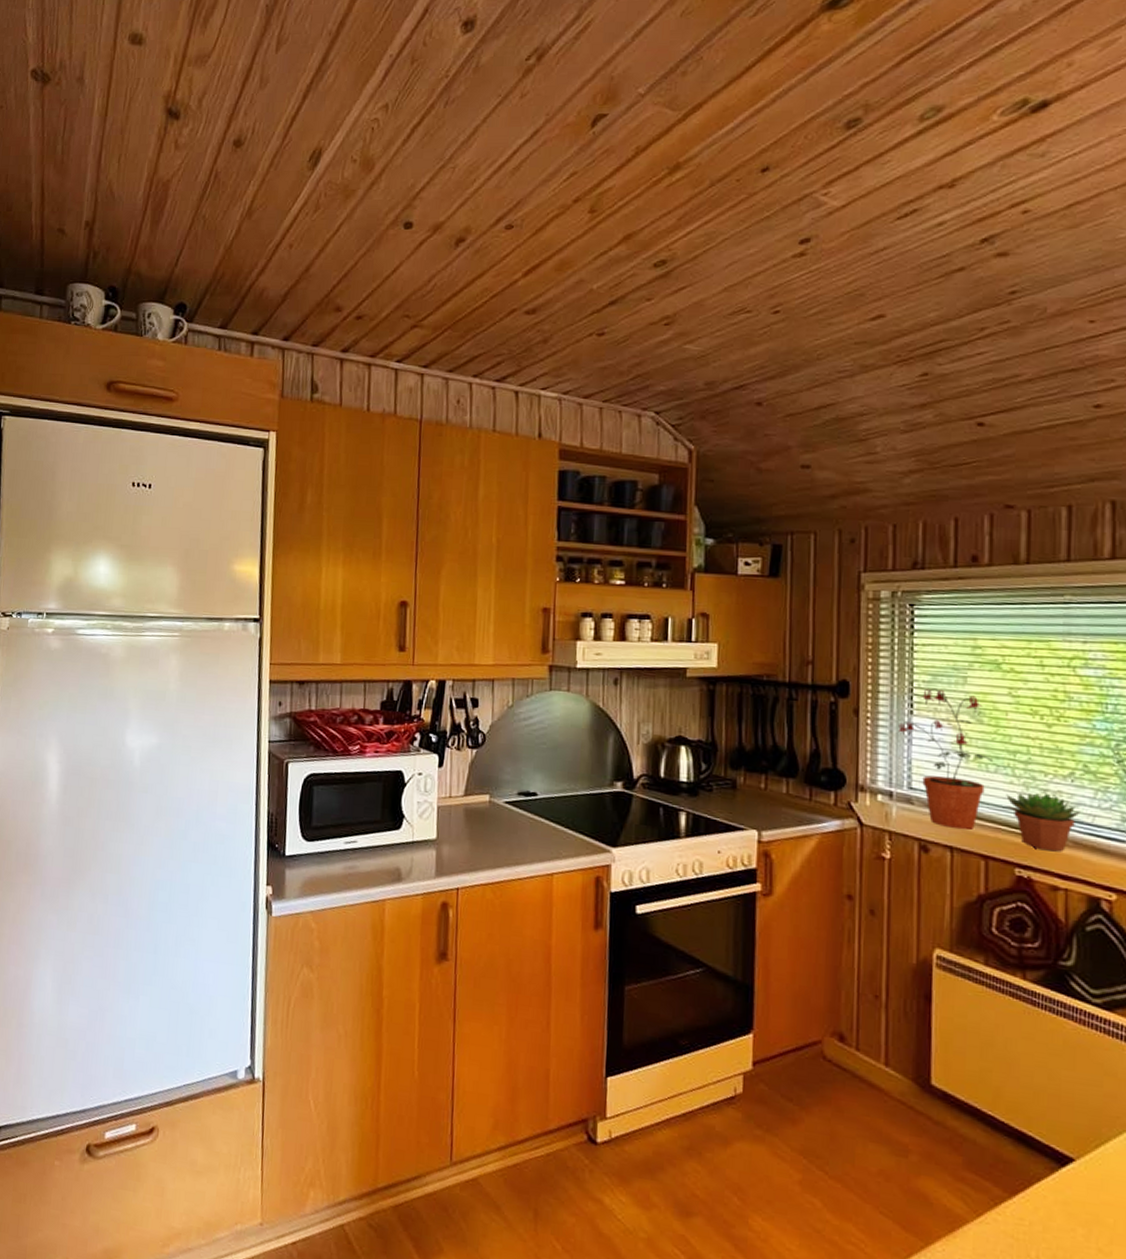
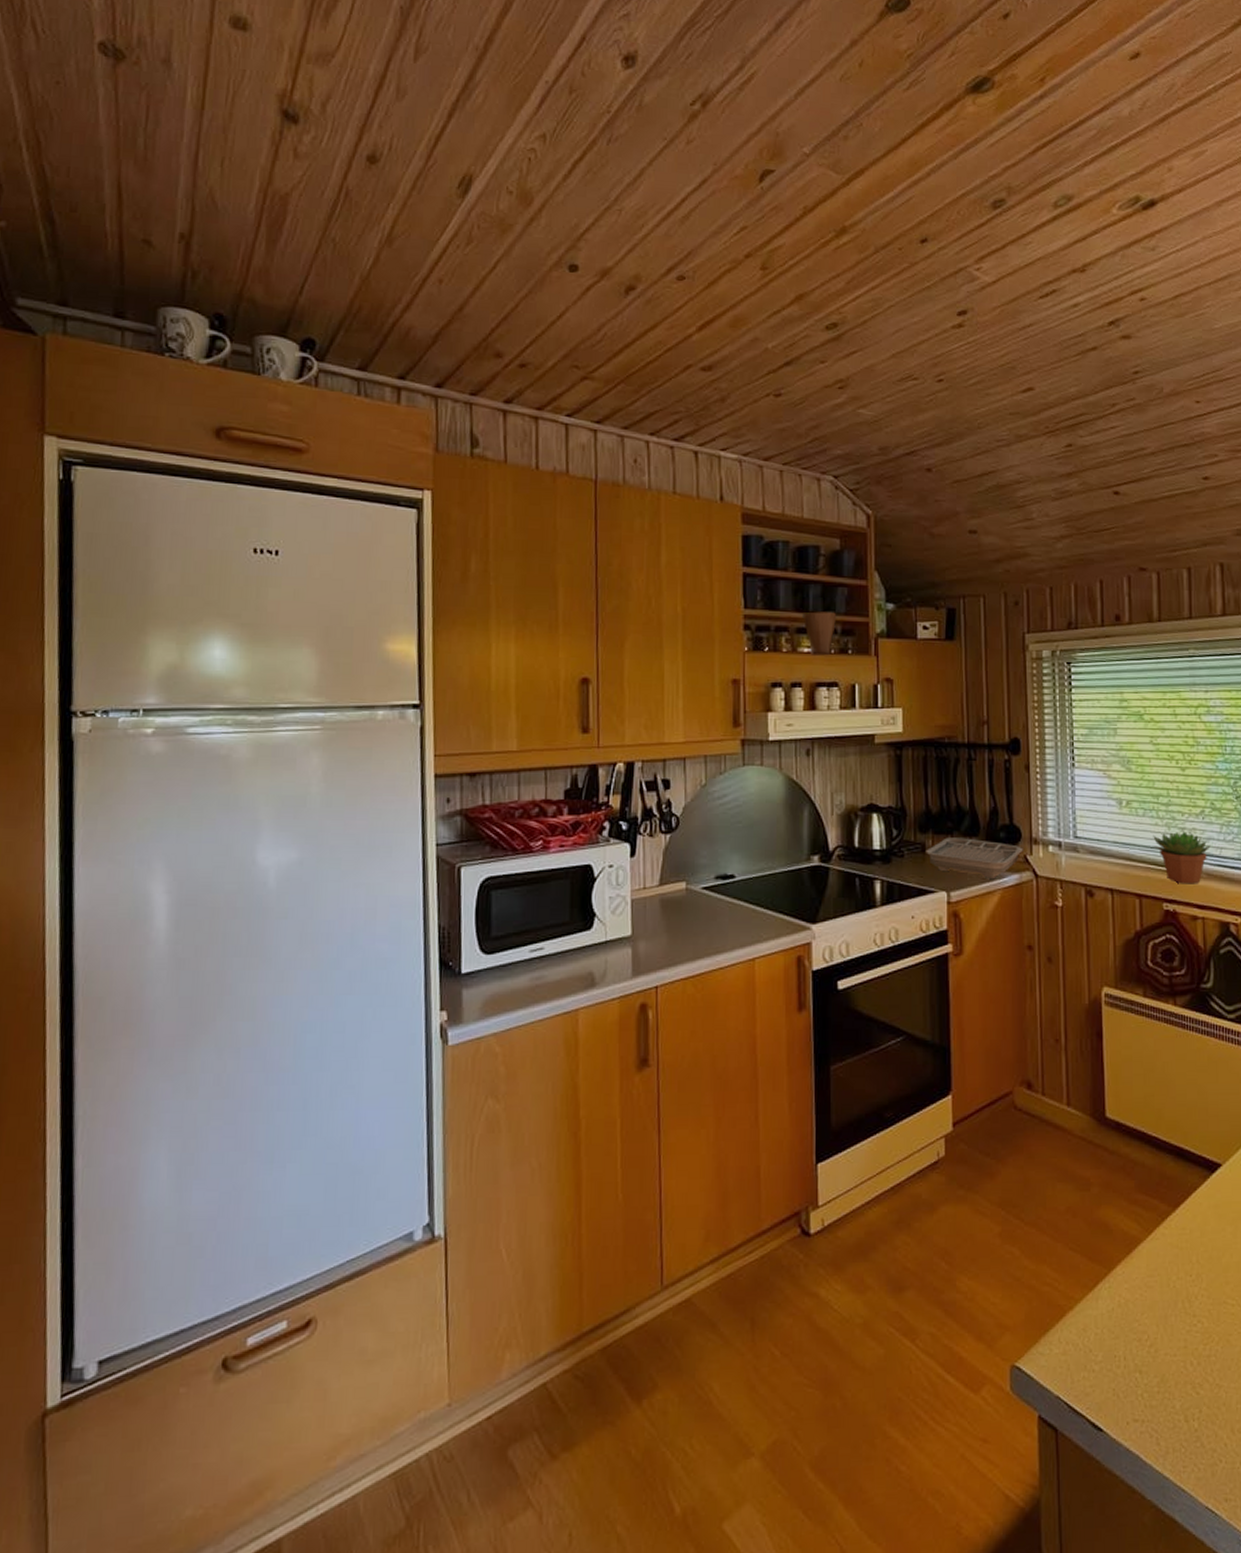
cup: none [617,545,651,588] -> present [804,611,836,656]
dish rack: none [737,776,847,822] -> present [926,837,1023,878]
potted plant: present [898,688,992,831] -> none [1063,741,1141,872]

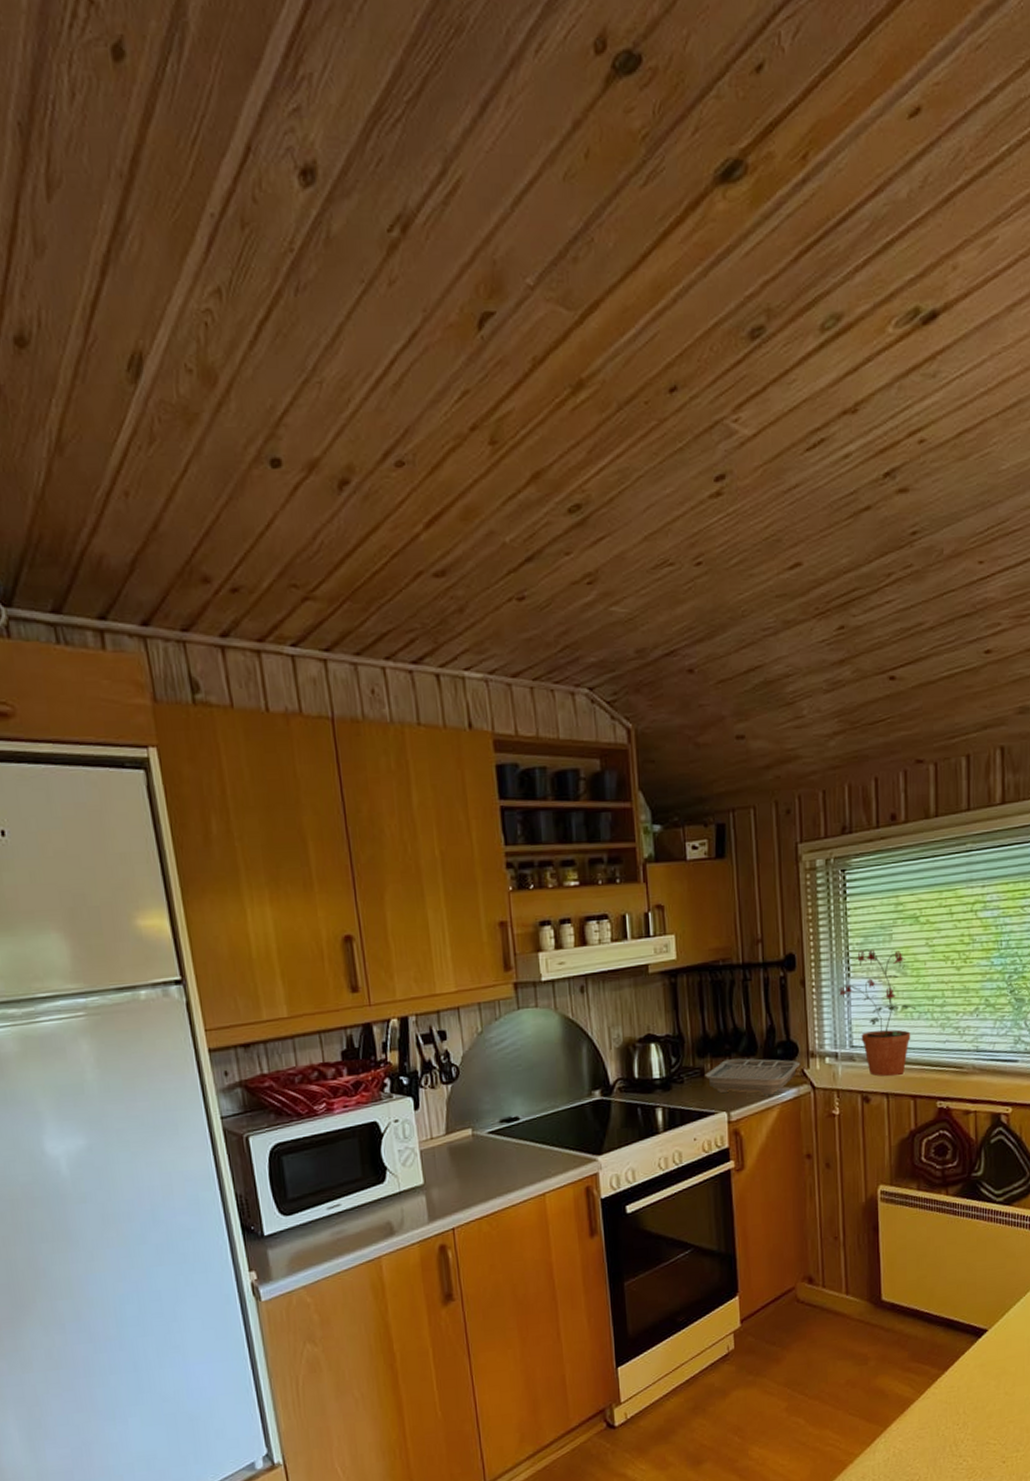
cup: present [804,611,836,656] -> none [567,840,602,888]
potted plant: none [1063,741,1141,872] -> present [839,949,916,1077]
succulent plant: present [1153,831,1211,884] -> none [928,1030,984,1082]

